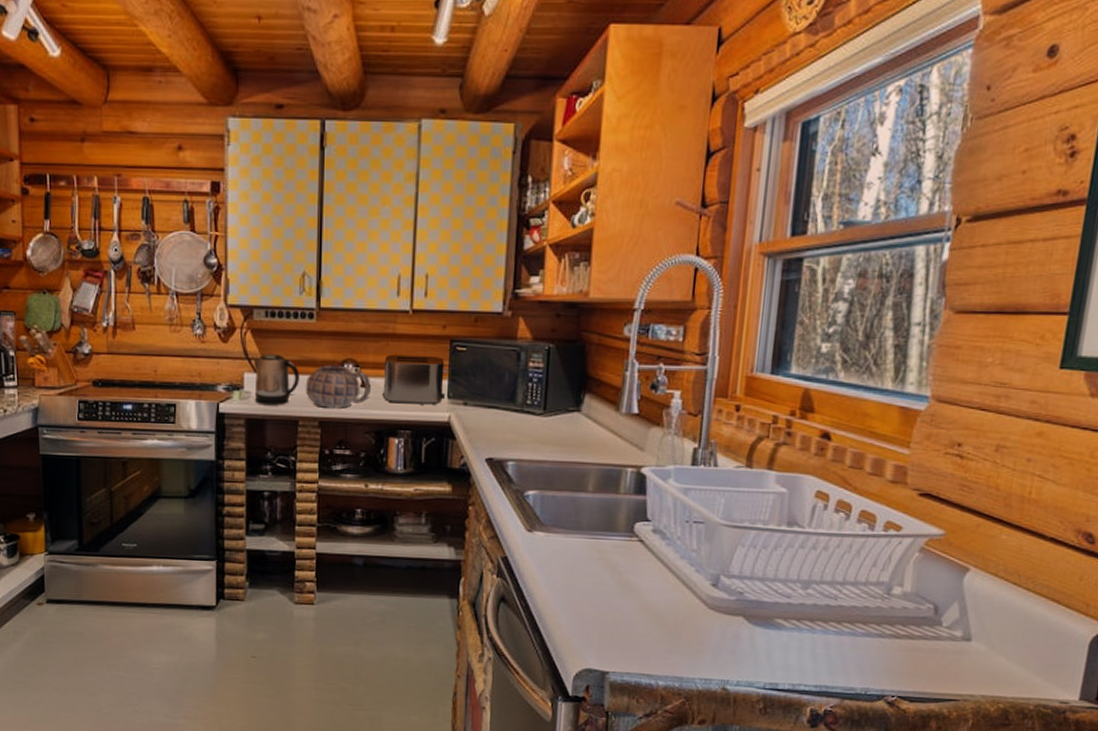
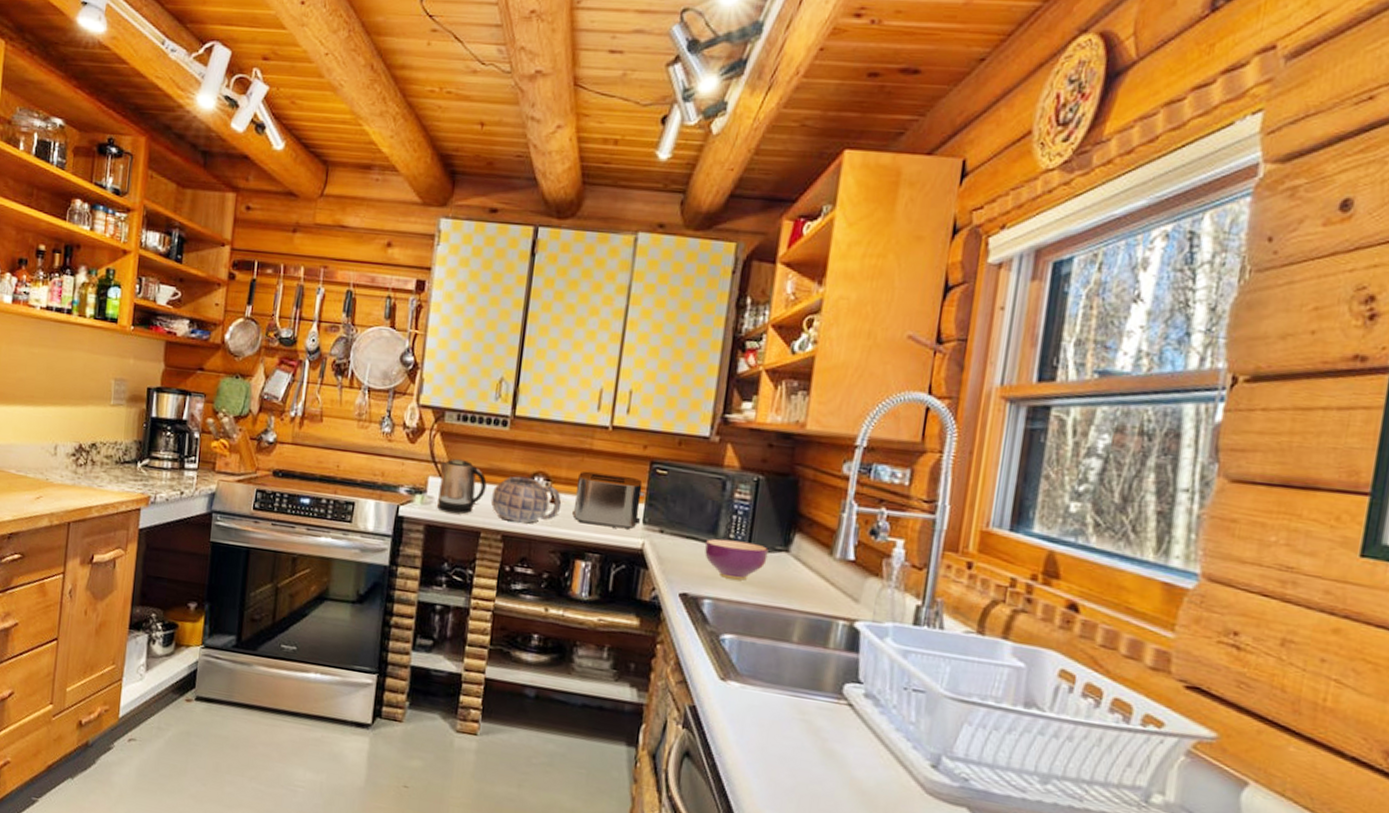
bowl: none [504,405,562,441] -> present [704,538,769,581]

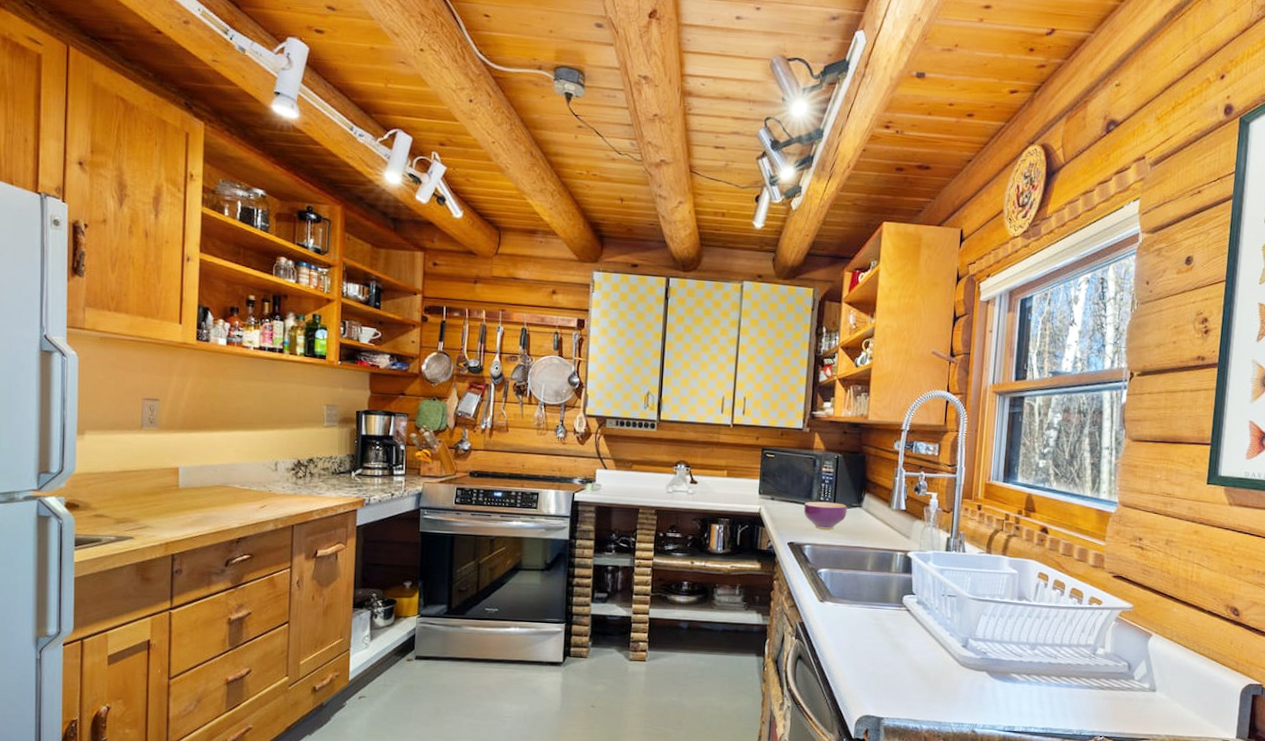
kettle: present [437,459,487,515] -> none [604,455,642,497]
ceramic pot: present [490,476,562,524] -> none [645,465,699,500]
toaster: present [572,470,645,530] -> none [707,458,759,499]

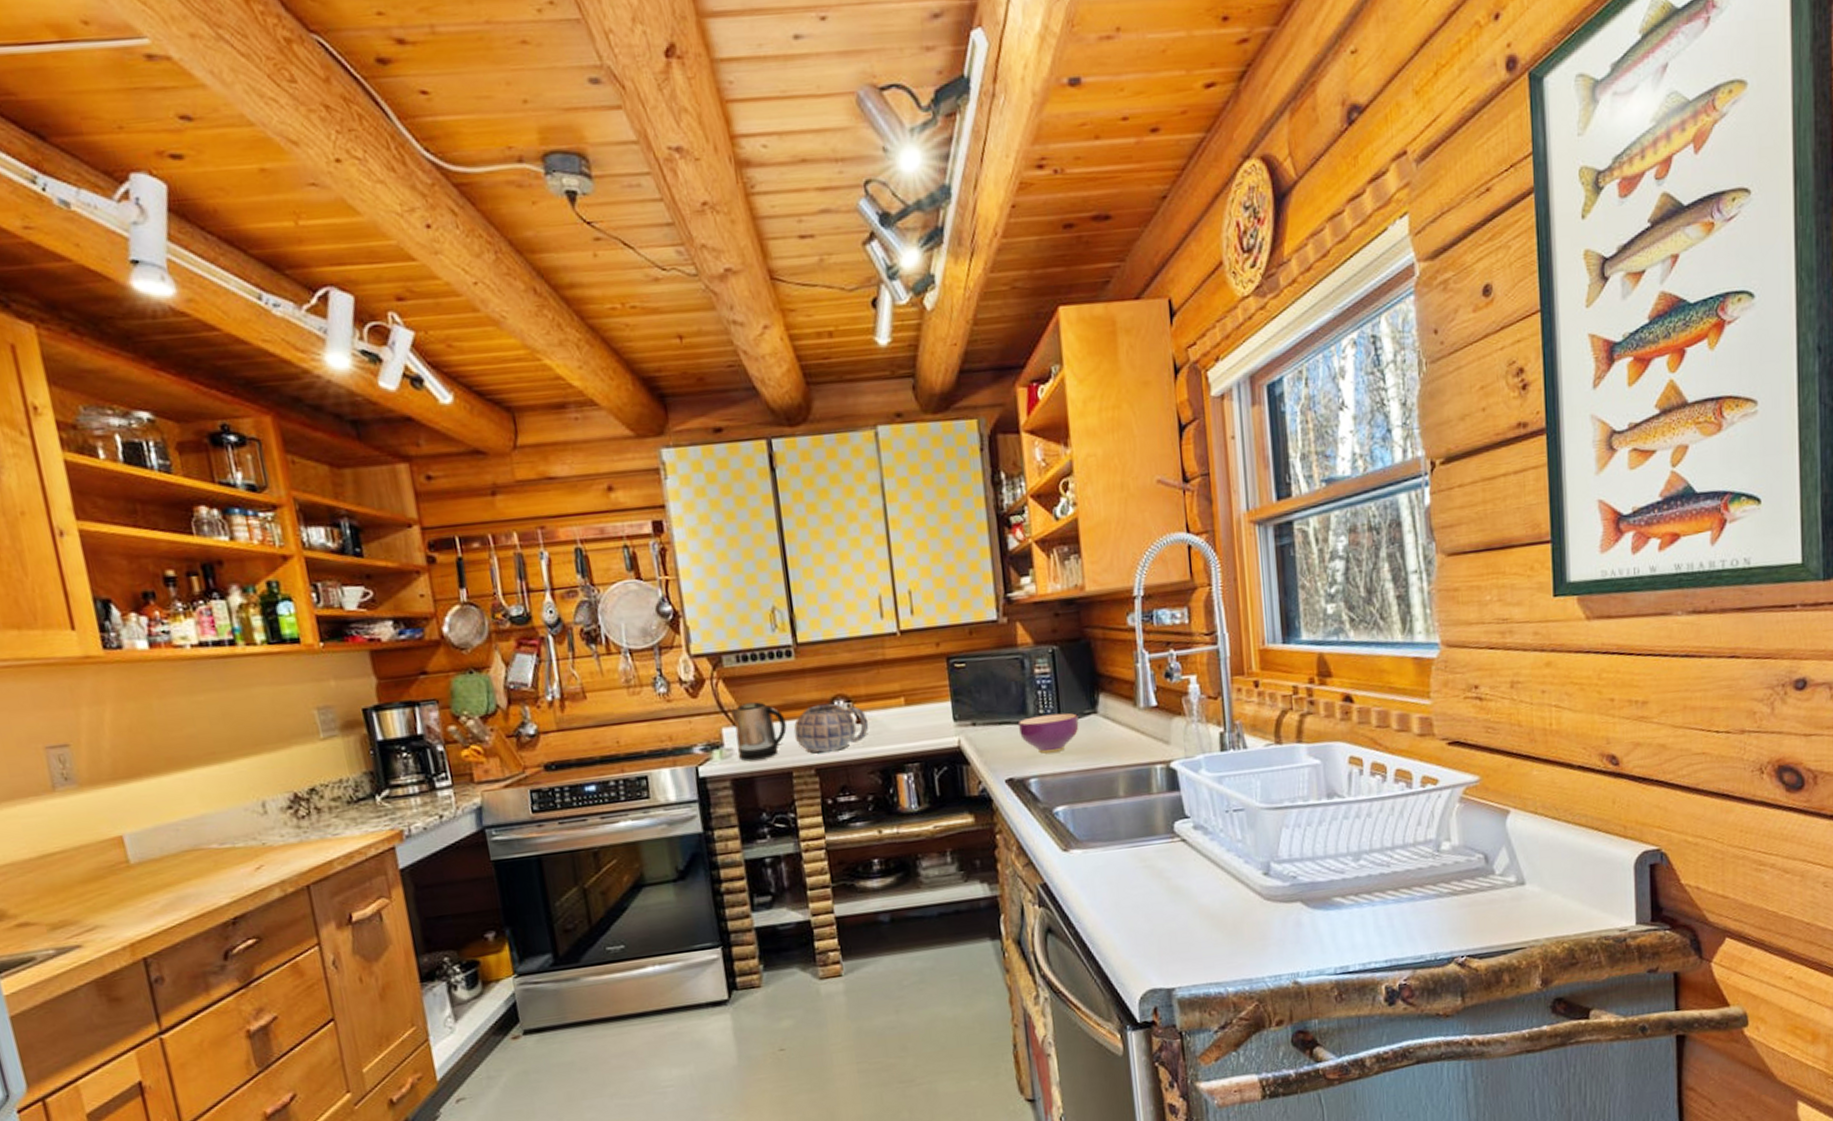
kettle: none [604,455,642,497] -> present [729,702,787,762]
ceramic pot: none [645,465,699,500] -> present [793,703,869,754]

